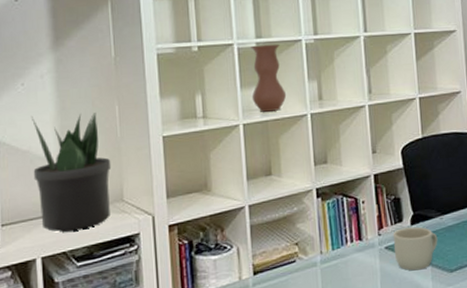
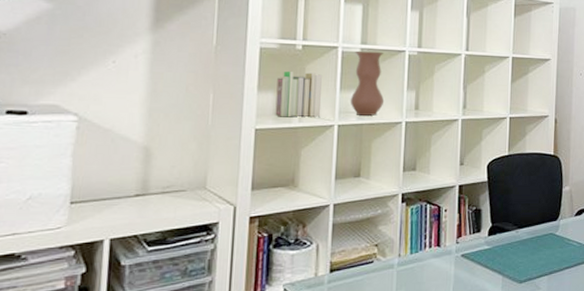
planter: present [32,113,112,232] -> none [113,95,198,215]
books: none [178,73,225,122] -> present [275,72,322,117]
mug: present [392,226,438,271] -> none [469,238,512,279]

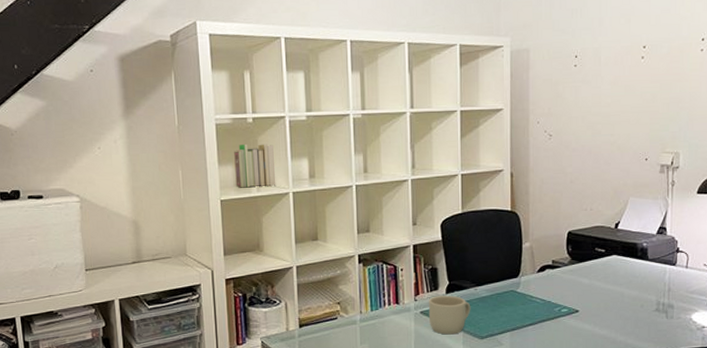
vase: present [350,51,385,116] -> none [301,117,334,182]
mug: none [469,238,512,279] -> present [428,295,471,335]

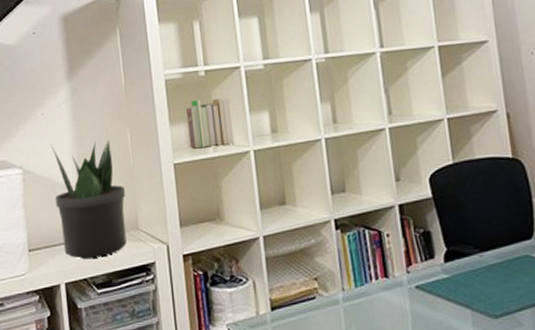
planter: none [108,176,176,279] -> present [52,141,127,259]
mug: present [428,295,471,335] -> none [423,264,478,314]

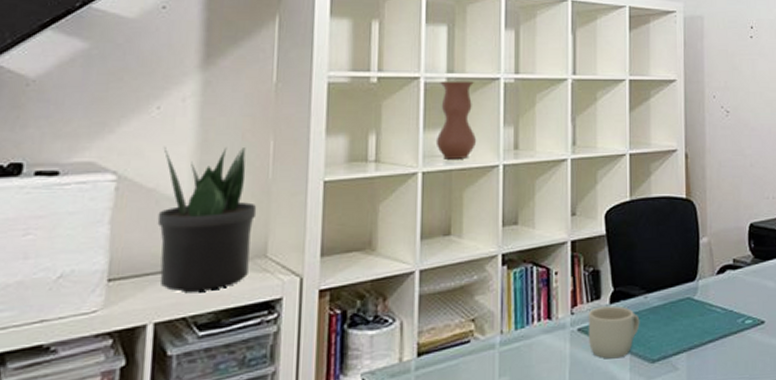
books: present [186,98,235,149] -> none [347,110,402,166]
vase: none [258,64,298,138] -> present [435,81,477,159]
mug: none [423,264,478,314] -> present [588,306,640,359]

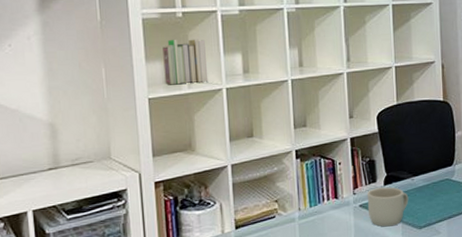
planter: present [157,147,257,292] -> none [20,74,99,187]
books: none [347,110,402,166] -> present [162,39,209,85]
vase: present [435,81,477,159] -> none [234,12,269,77]

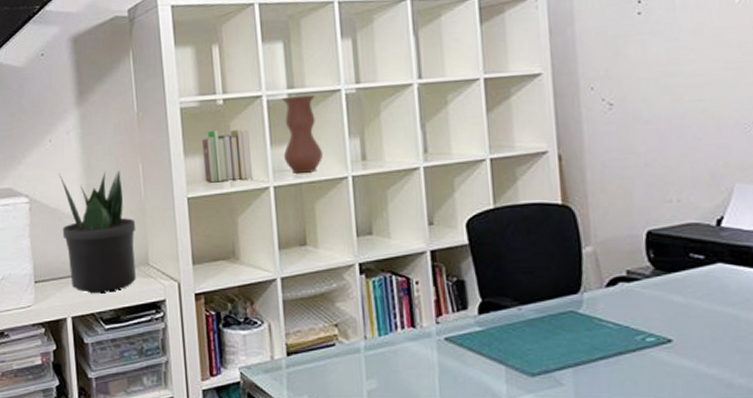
planter: none [20,74,99,187] -> present [59,171,136,293]
vase: none [234,12,269,77] -> present [282,95,324,173]
mug: present [367,187,409,227] -> none [454,317,515,370]

